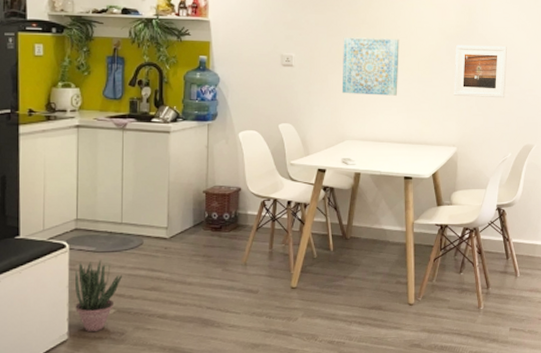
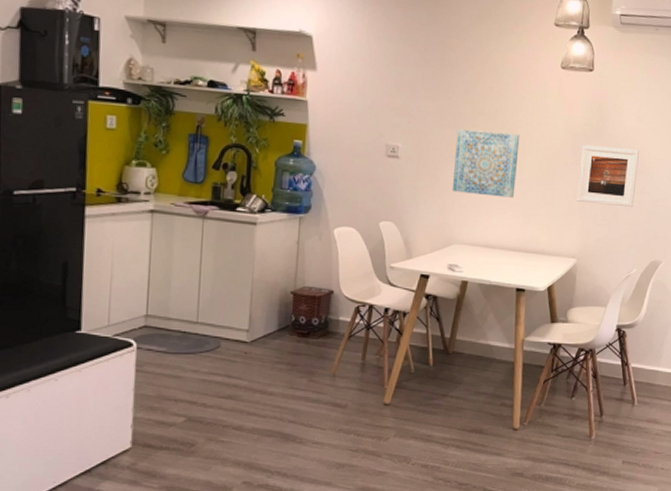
potted plant: present [75,260,122,333] -> none [141,362,195,442]

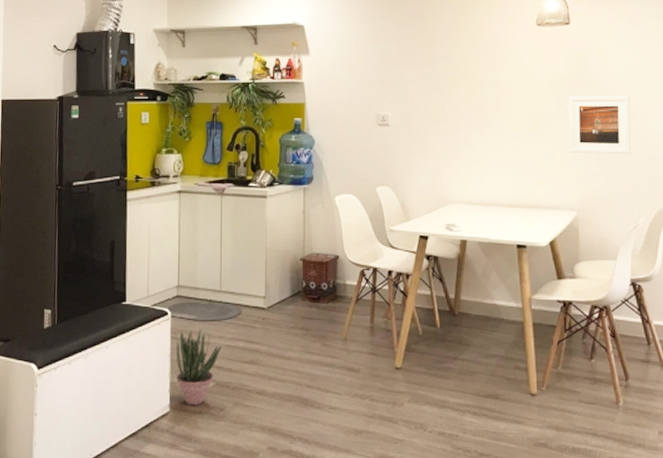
potted plant: none [141,362,195,442] -> present [176,329,221,406]
wall art: present [452,128,520,198] -> none [441,92,505,155]

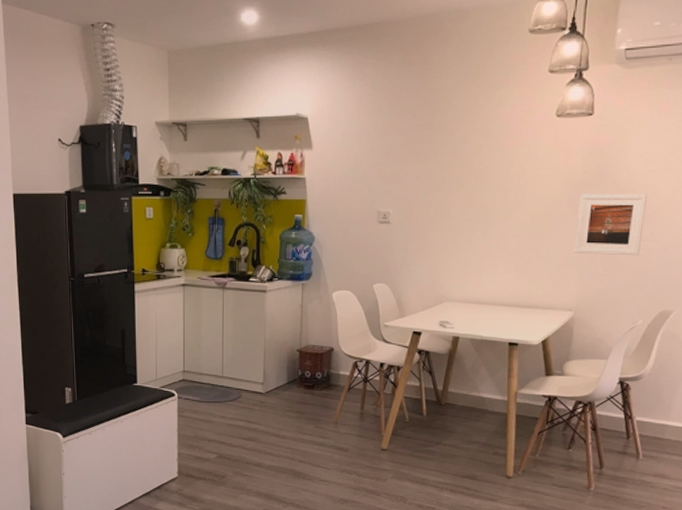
potted plant: present [176,329,221,406] -> none [183,409,223,473]

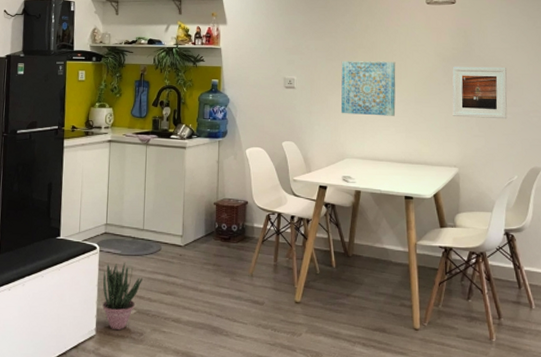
potted plant: none [183,409,223,473] -> present [102,263,142,331]
wall art: none [442,189,512,254] -> present [340,61,396,116]

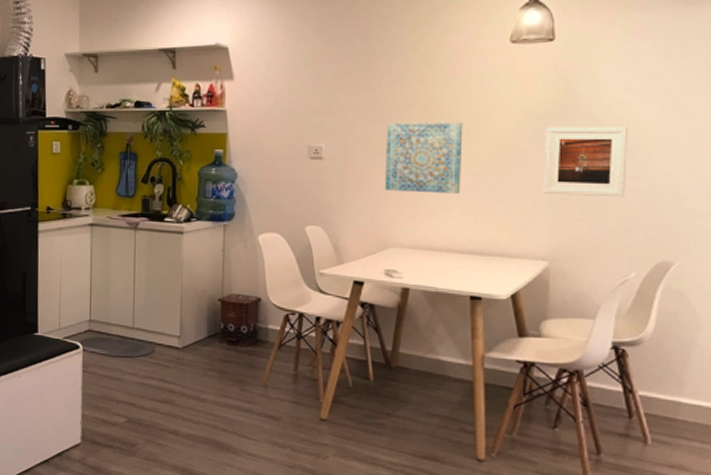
potted plant: present [102,263,142,331] -> none [88,365,133,440]

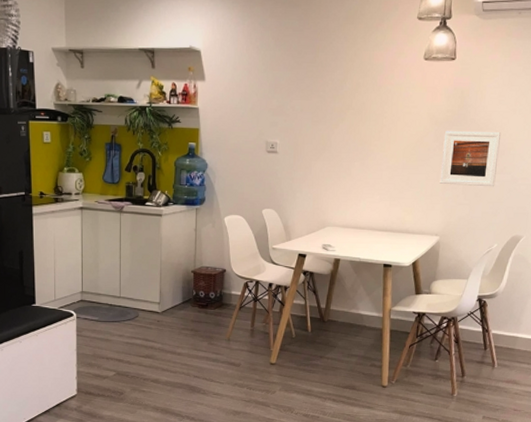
wall art: present [384,122,463,194] -> none [324,123,386,183]

